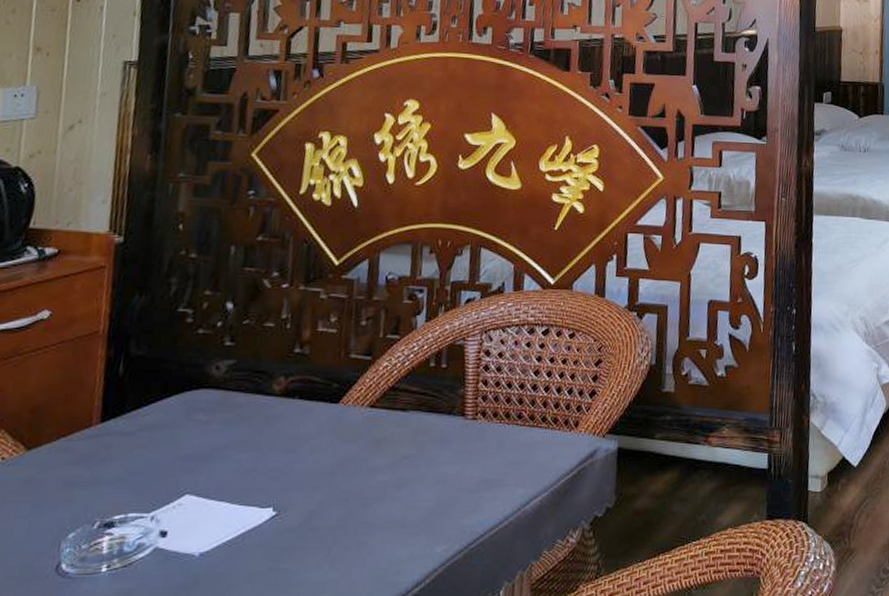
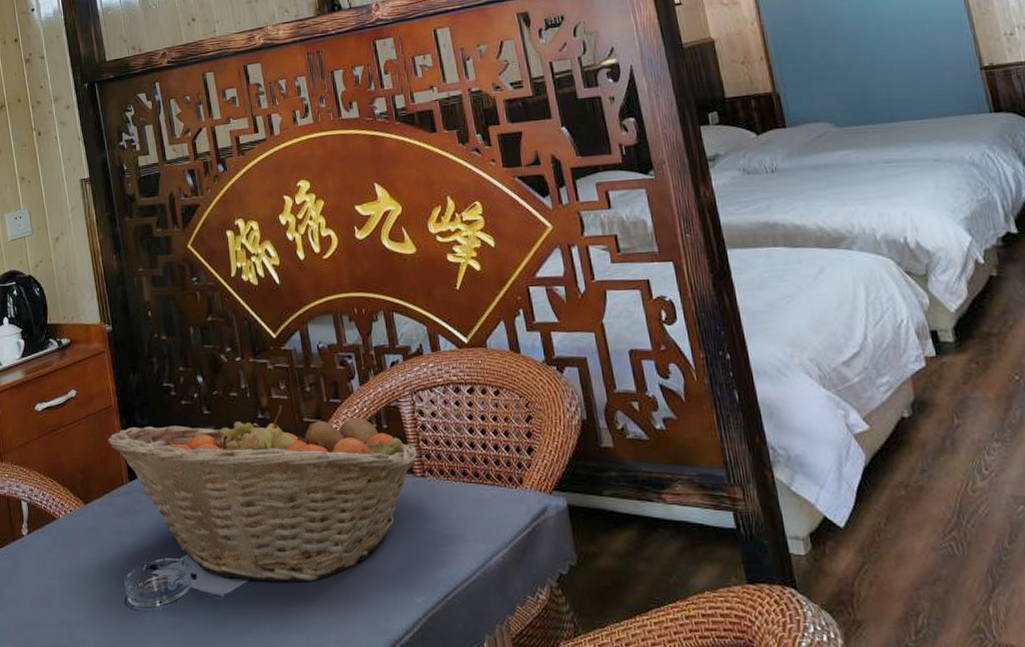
fruit basket: none [81,338,475,537] -> present [107,404,419,582]

